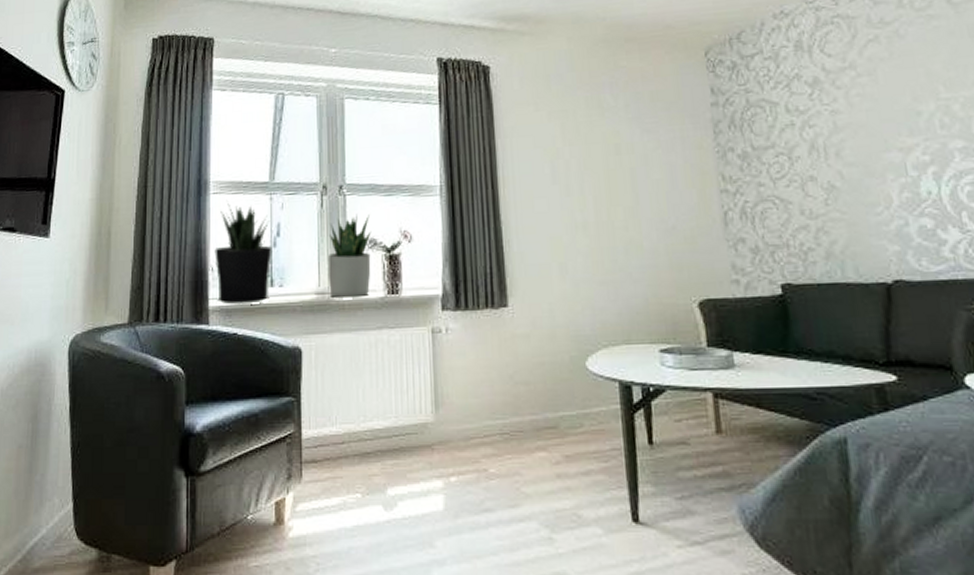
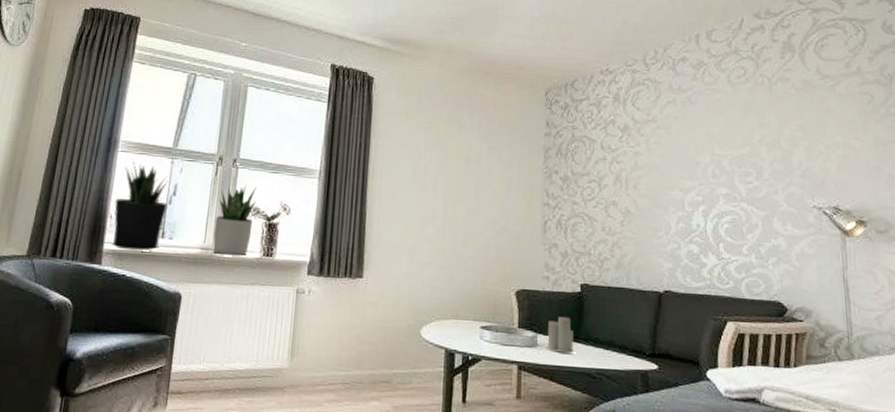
candle: none [745,324,784,372] -> present [546,314,575,354]

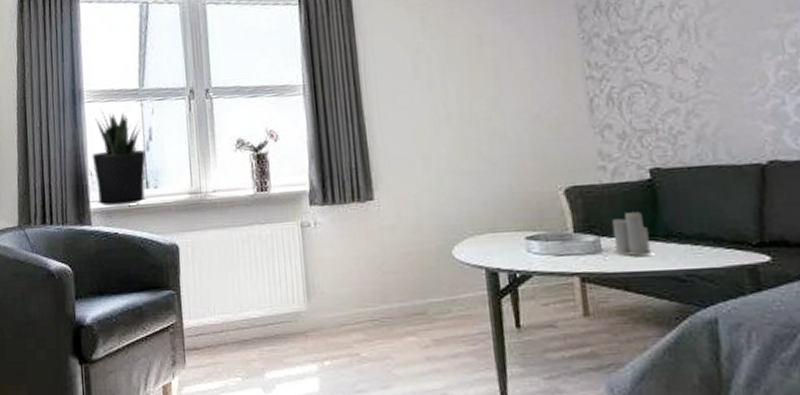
planter: present [212,184,256,257] -> none [199,115,240,198]

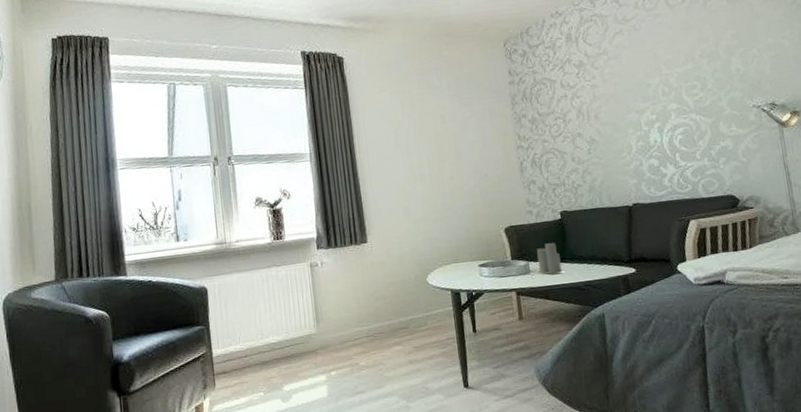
planter: present [92,111,146,207] -> none [126,177,177,259]

